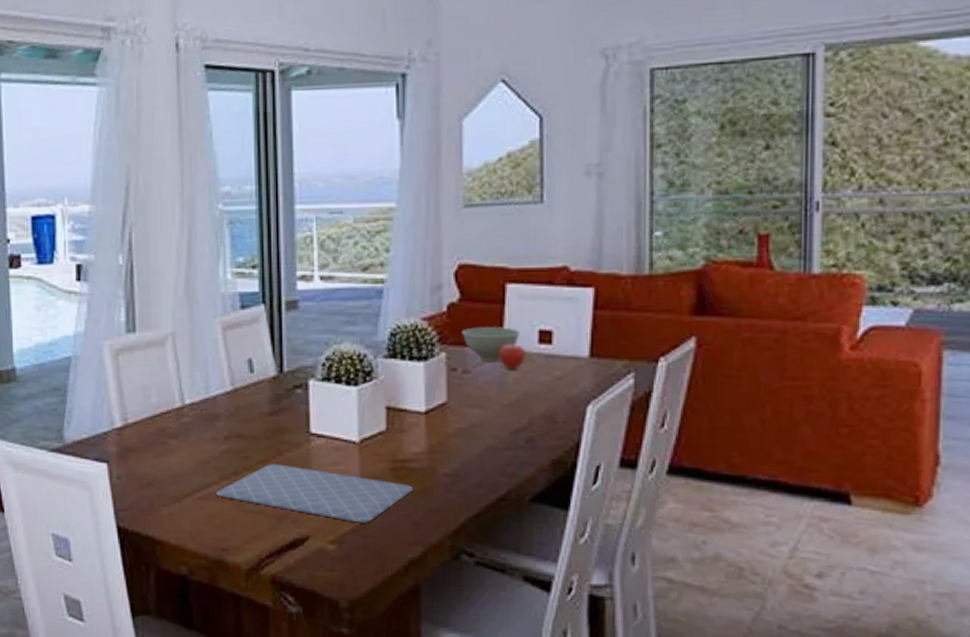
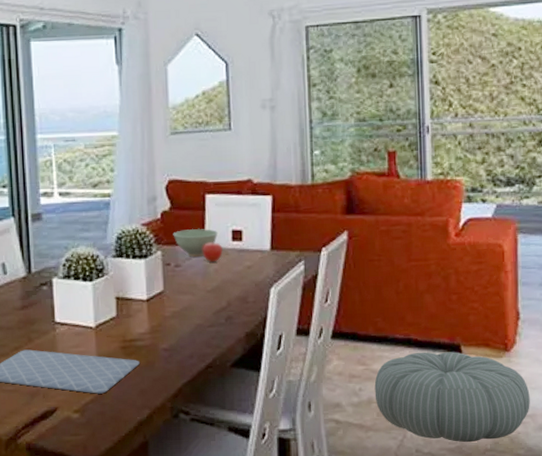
pouf: none [723,499,949,623] -> present [374,352,530,443]

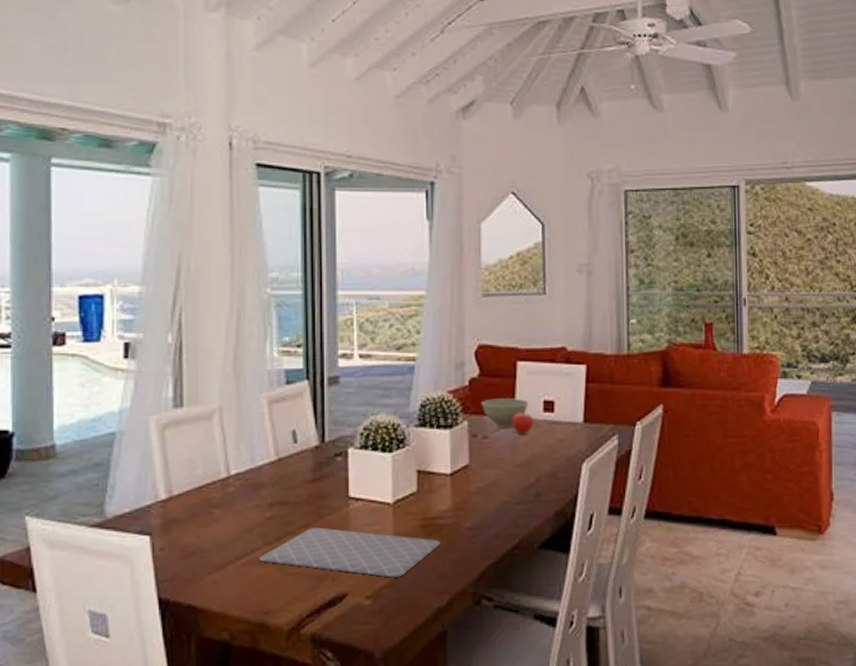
pouf: present [374,352,530,443] -> none [688,533,844,631]

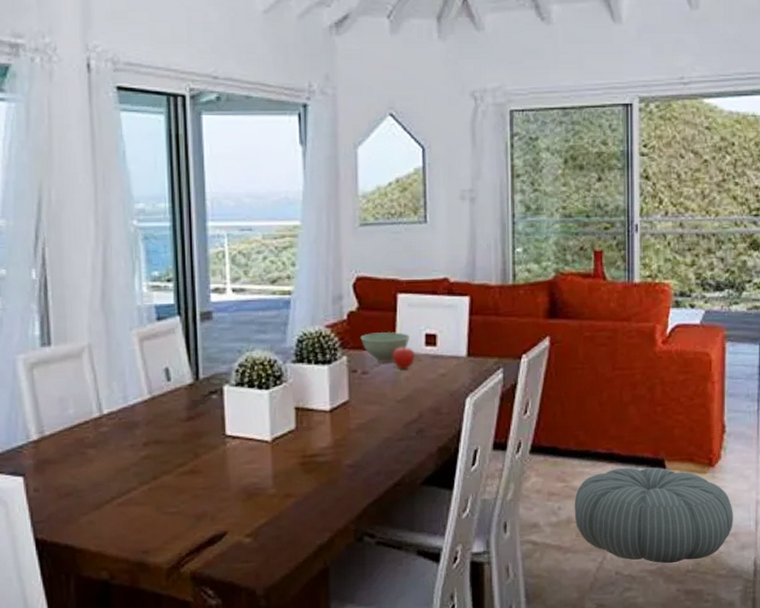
placemat: present [259,527,440,578] -> none [136,466,321,516]
pouf: none [688,533,844,631] -> present [574,467,733,564]

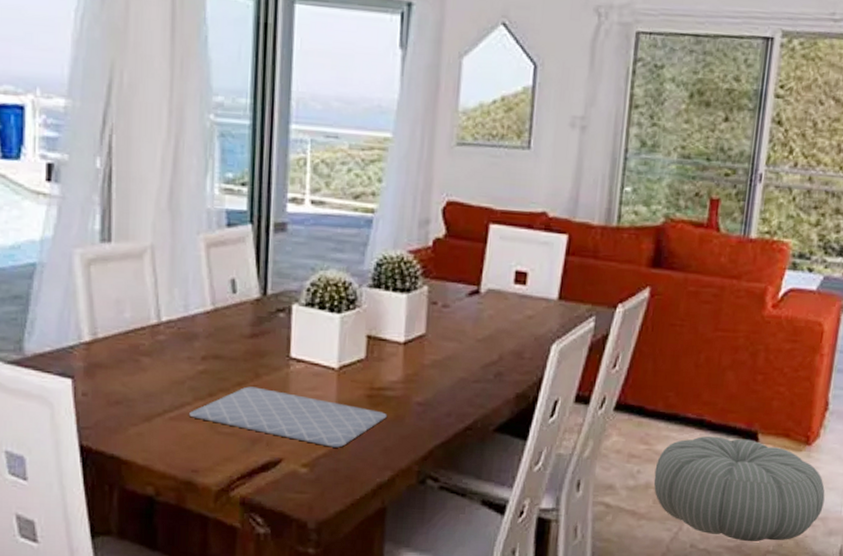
placemat: none [136,466,321,516] -> present [189,386,387,448]
bowl: present [360,331,411,363] -> none [444,263,499,298]
fruit: present [392,346,415,370] -> none [477,281,502,307]

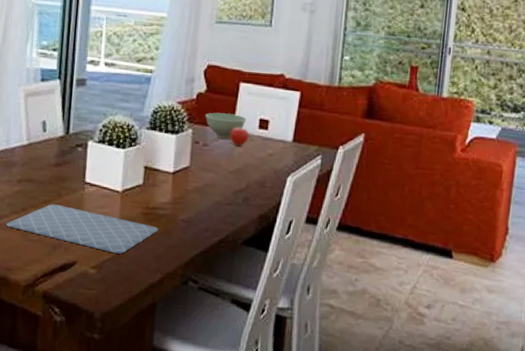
bowl: none [444,263,499,298] -> present [205,112,247,139]
fruit: none [477,281,502,307] -> present [230,126,249,146]
pouf: present [653,436,825,542] -> none [368,252,508,341]

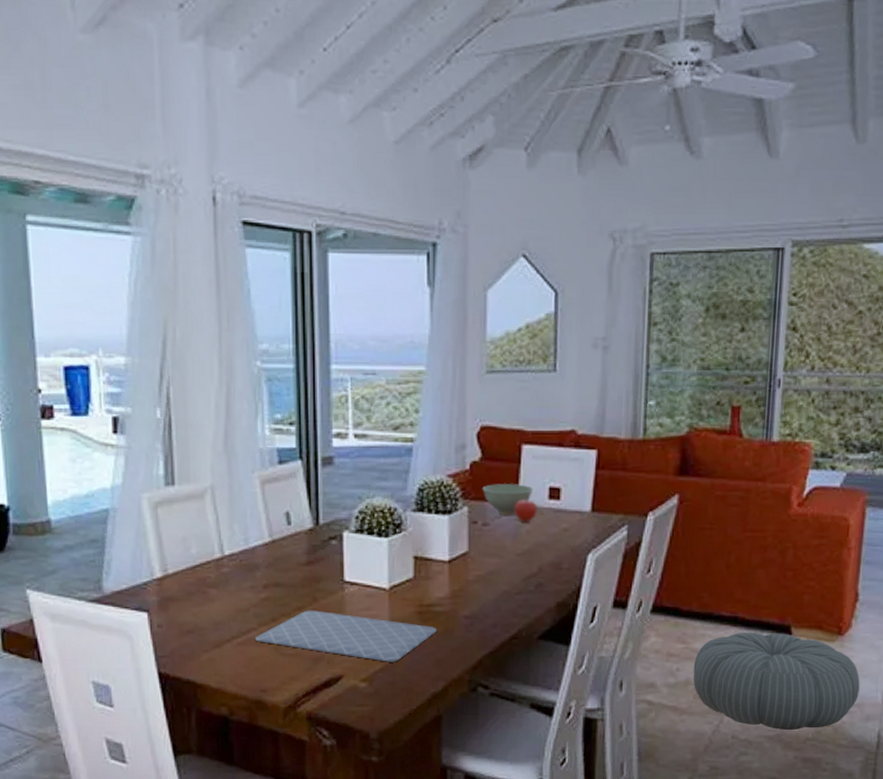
pouf: none [368,252,508,341] -> present [693,632,860,731]

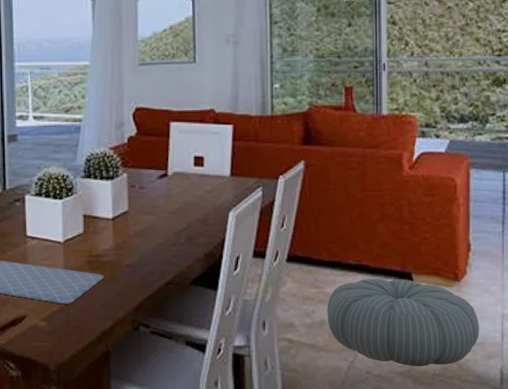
bowl: present [482,483,534,515] -> none [138,153,181,180]
fruit: present [514,498,537,523] -> none [165,166,185,186]

